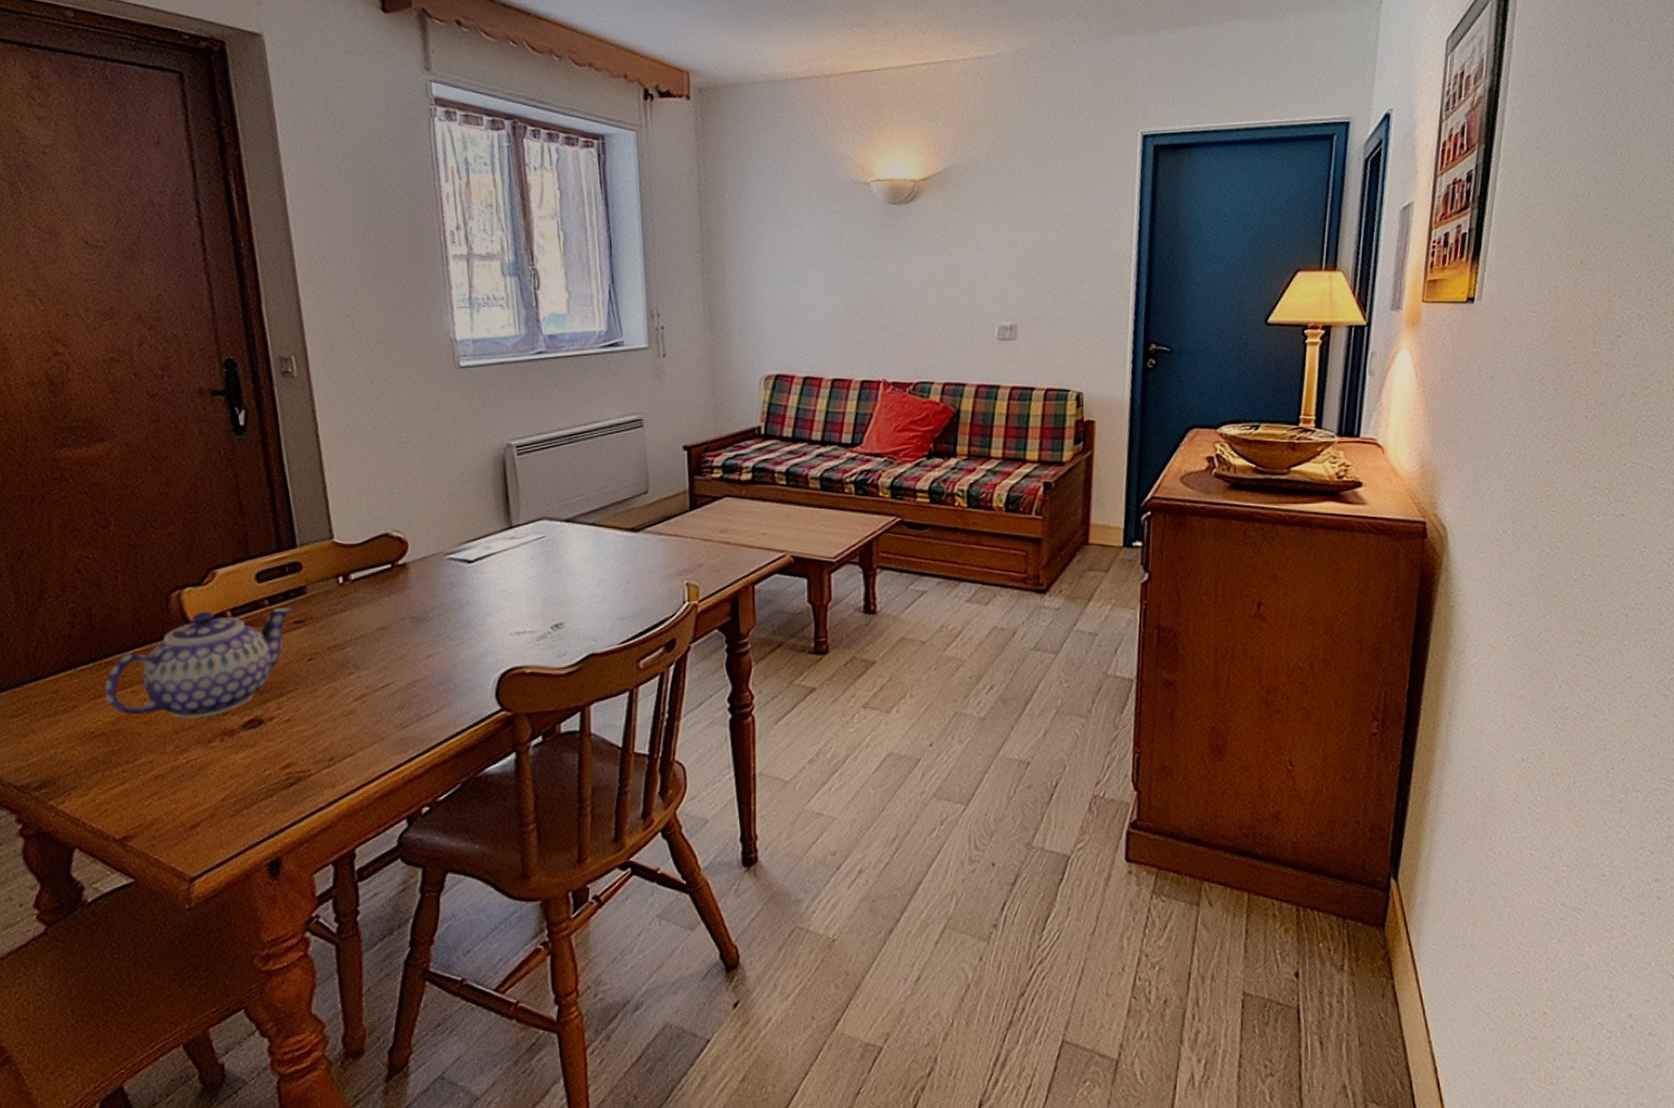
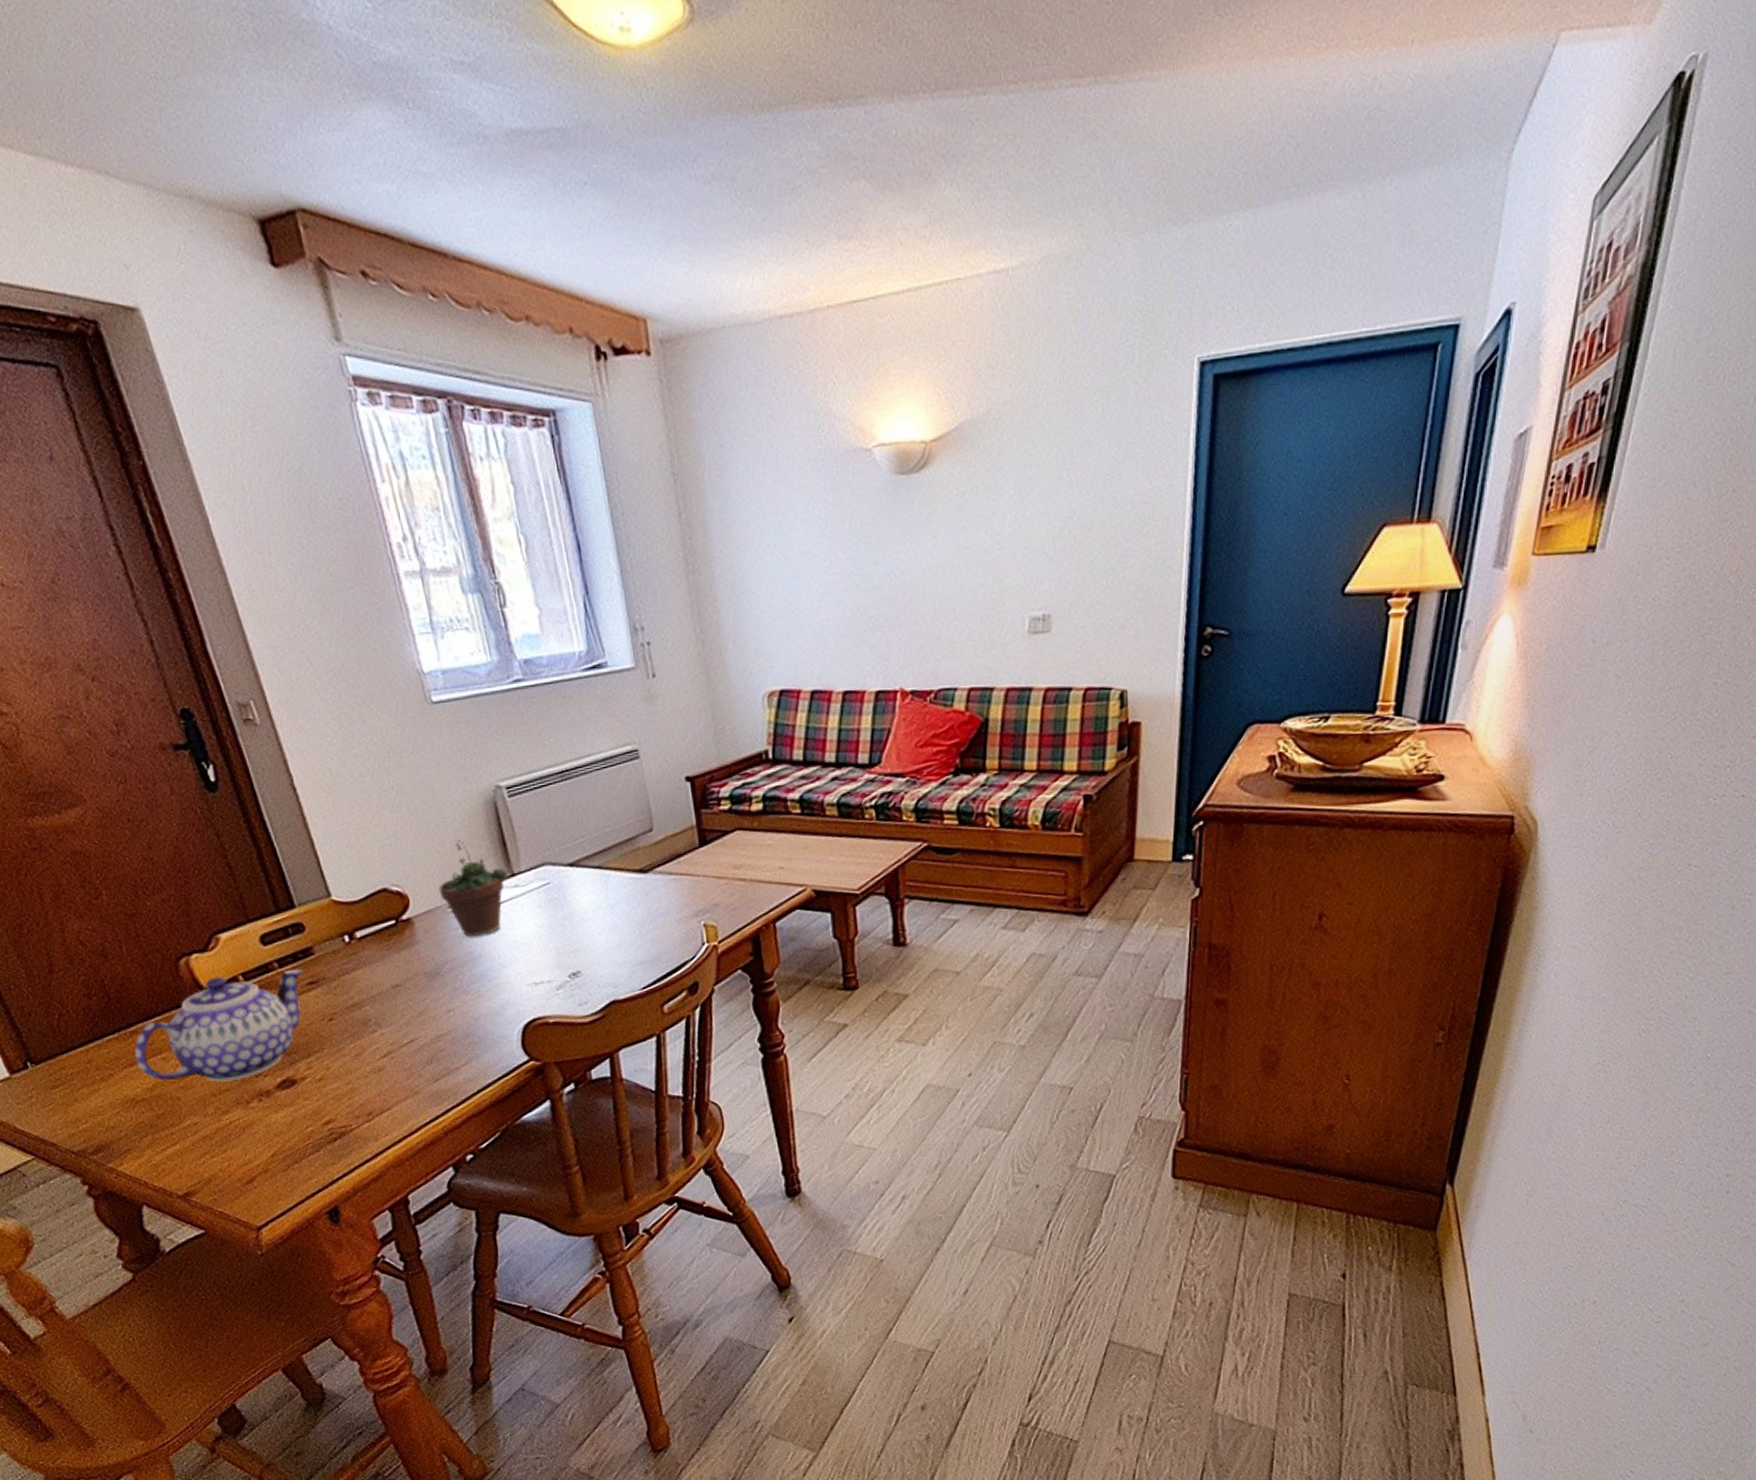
succulent plant: none [438,491,507,584] -> present [438,839,509,936]

